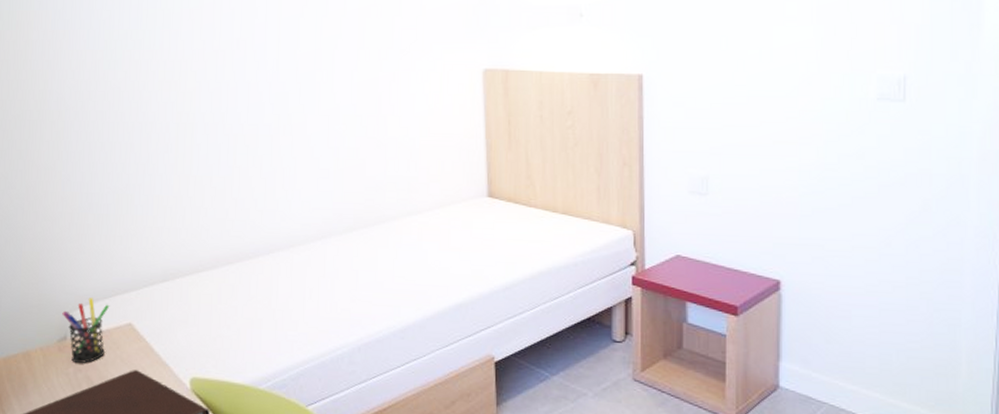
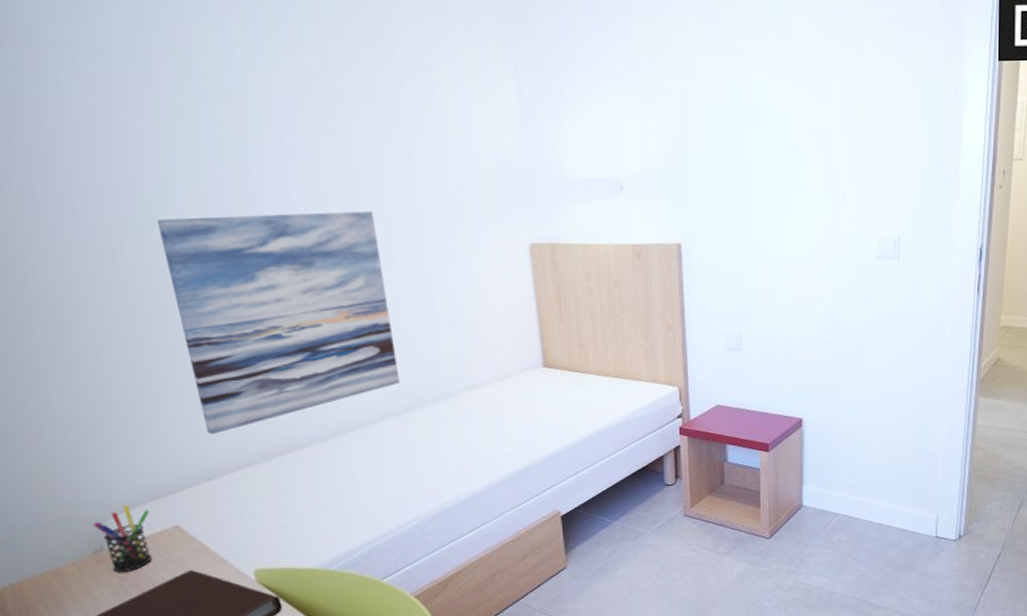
wall art: none [154,32,345,238] -> present [158,210,400,435]

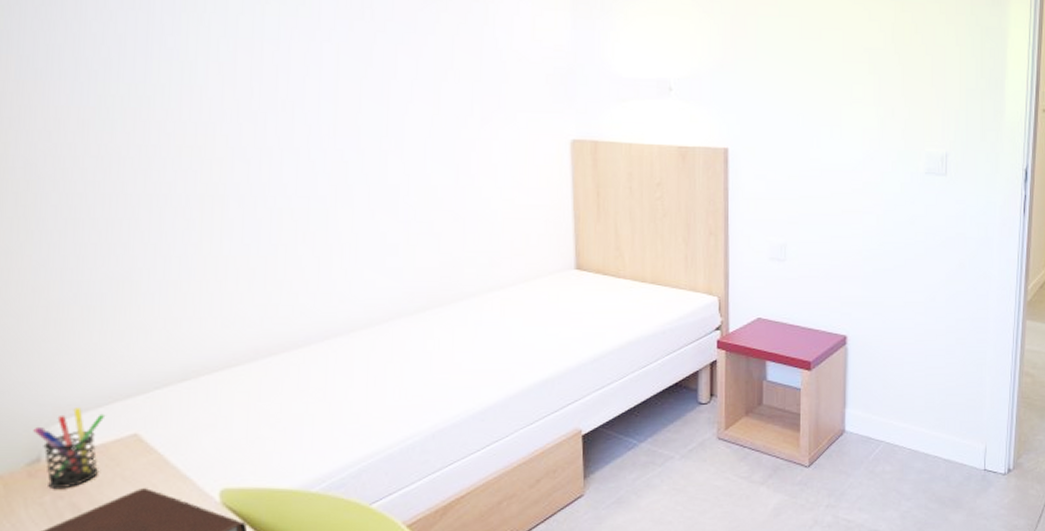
wall art: present [158,210,400,435] -> none [169,92,417,329]

